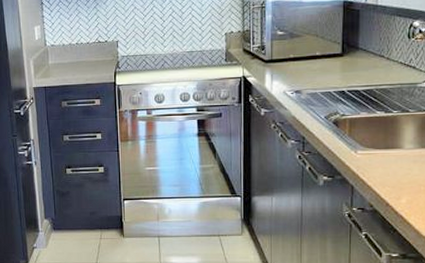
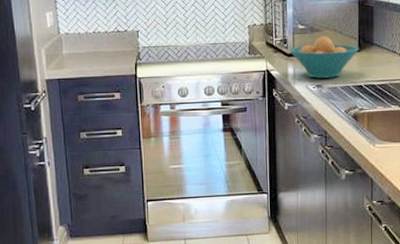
fruit bowl: none [267,41,342,84] -> present [289,36,359,79]

